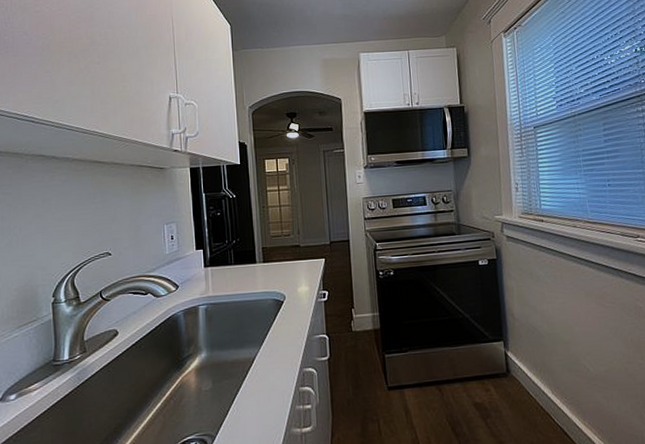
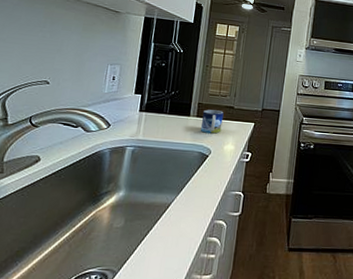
mug: none [268,251,292,278] -> present [200,109,224,134]

